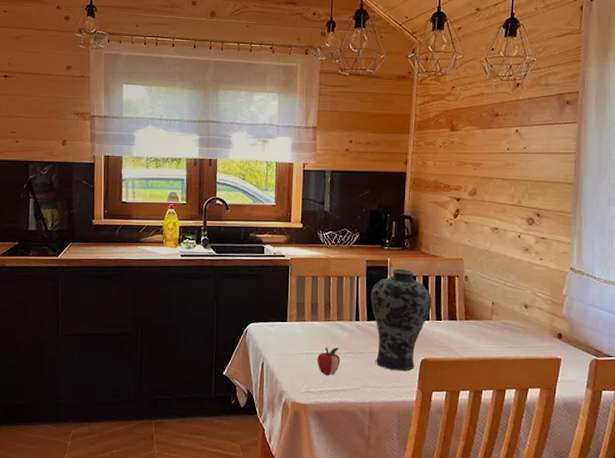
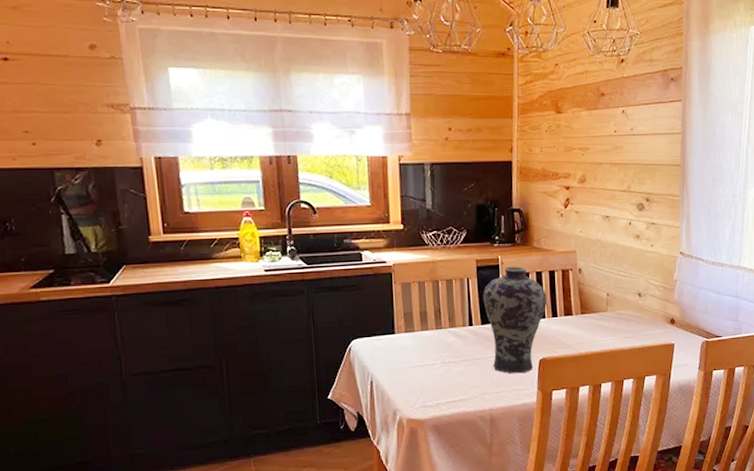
apple: present [317,347,341,375] -> none [431,356,456,387]

